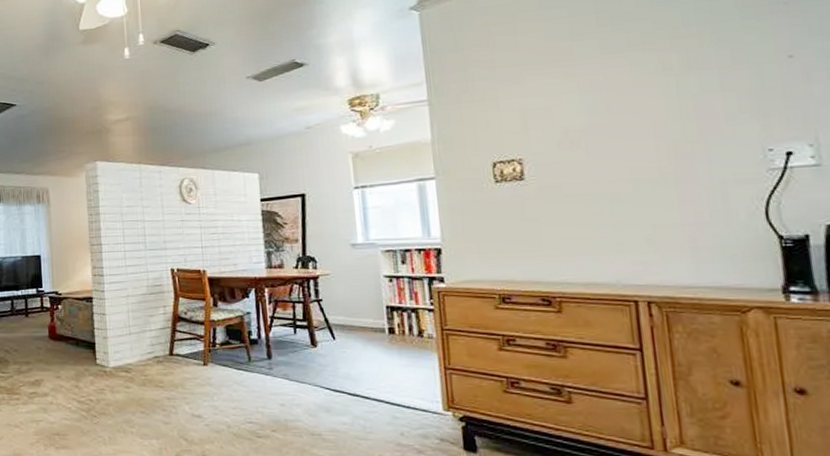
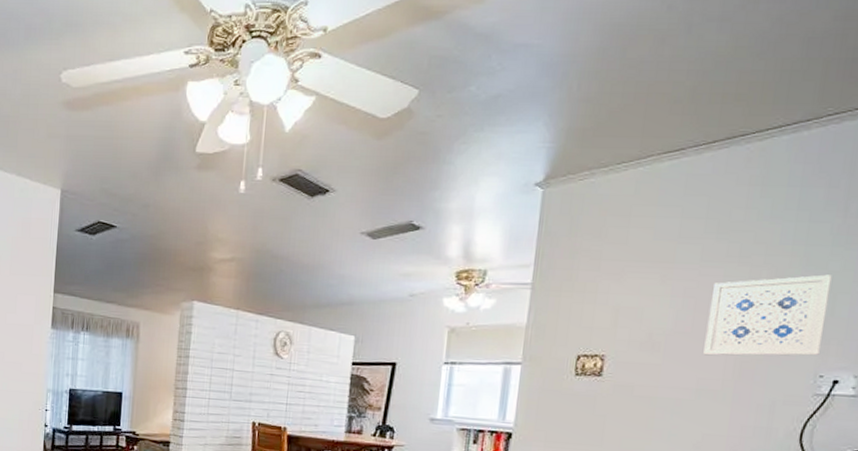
wall art: none [622,47,762,145] -> present [703,274,832,356]

